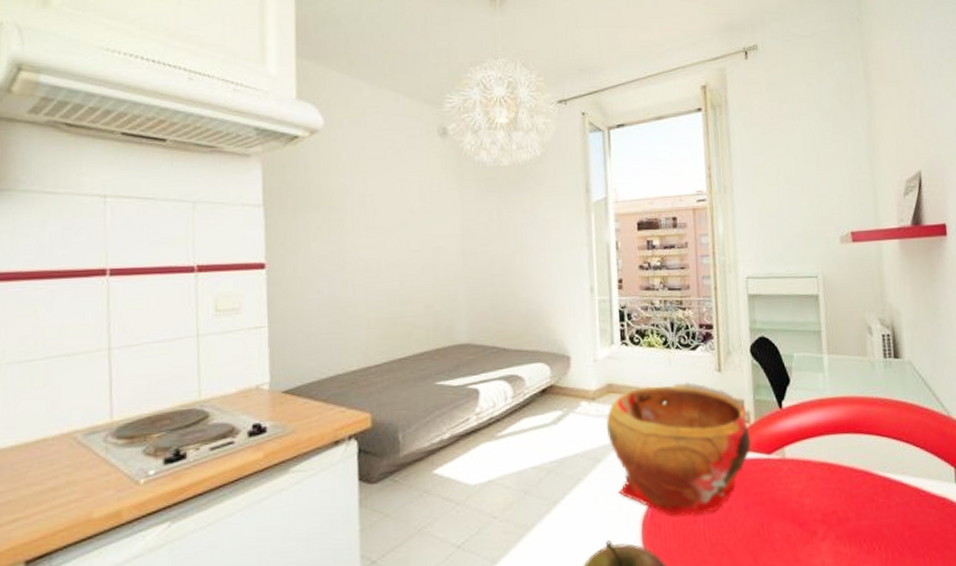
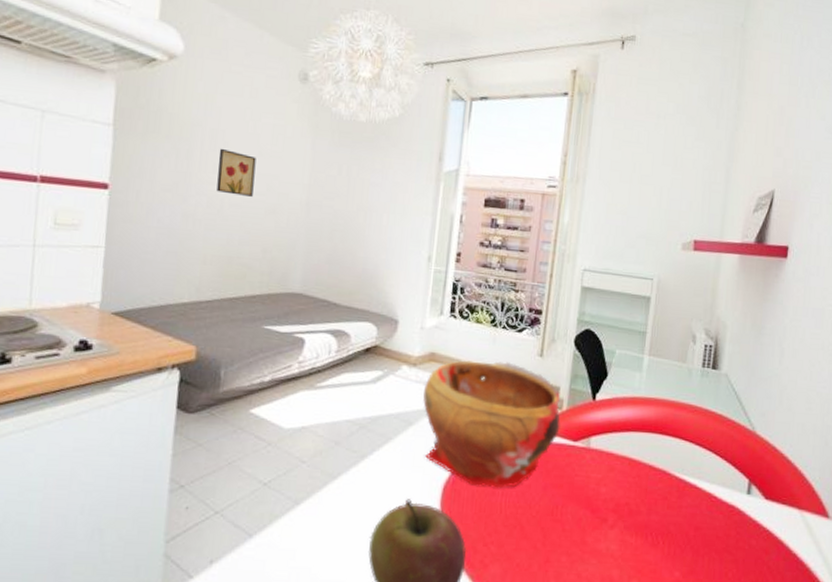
wall art: none [370,212,408,256] -> present [216,148,256,197]

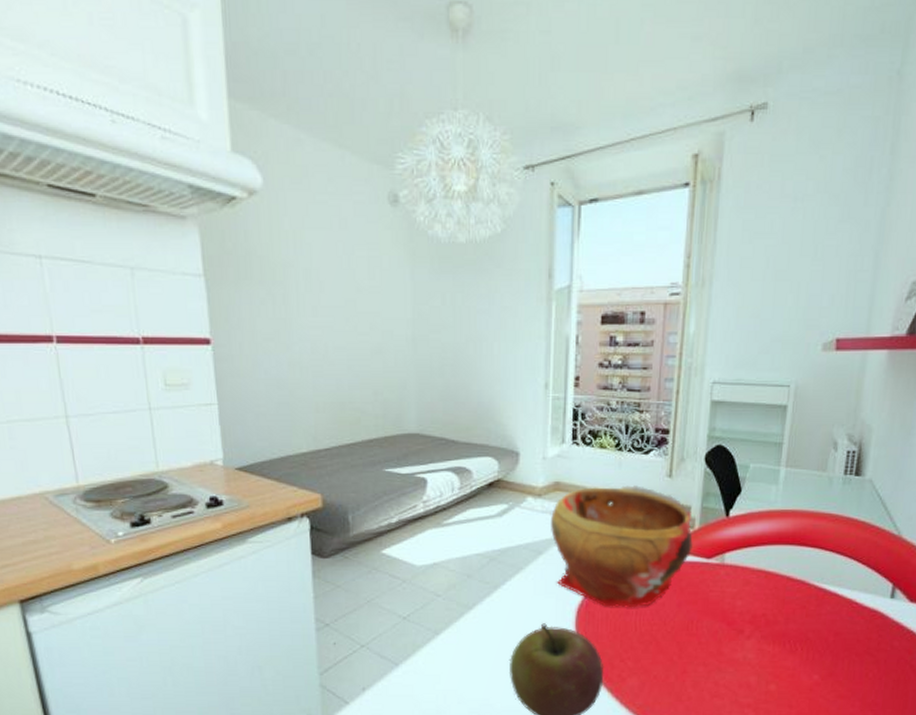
wall art: present [216,148,256,197] -> none [315,288,356,338]

